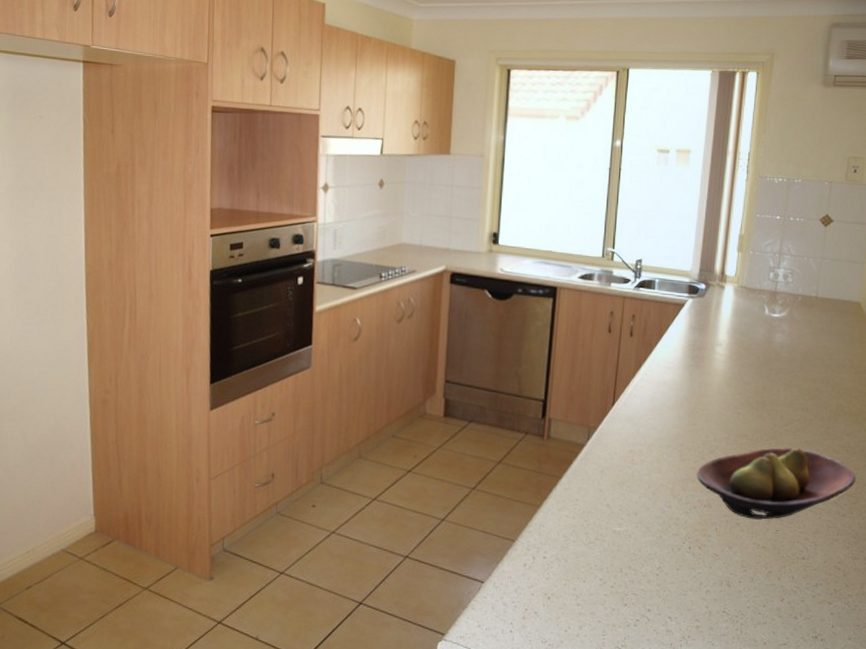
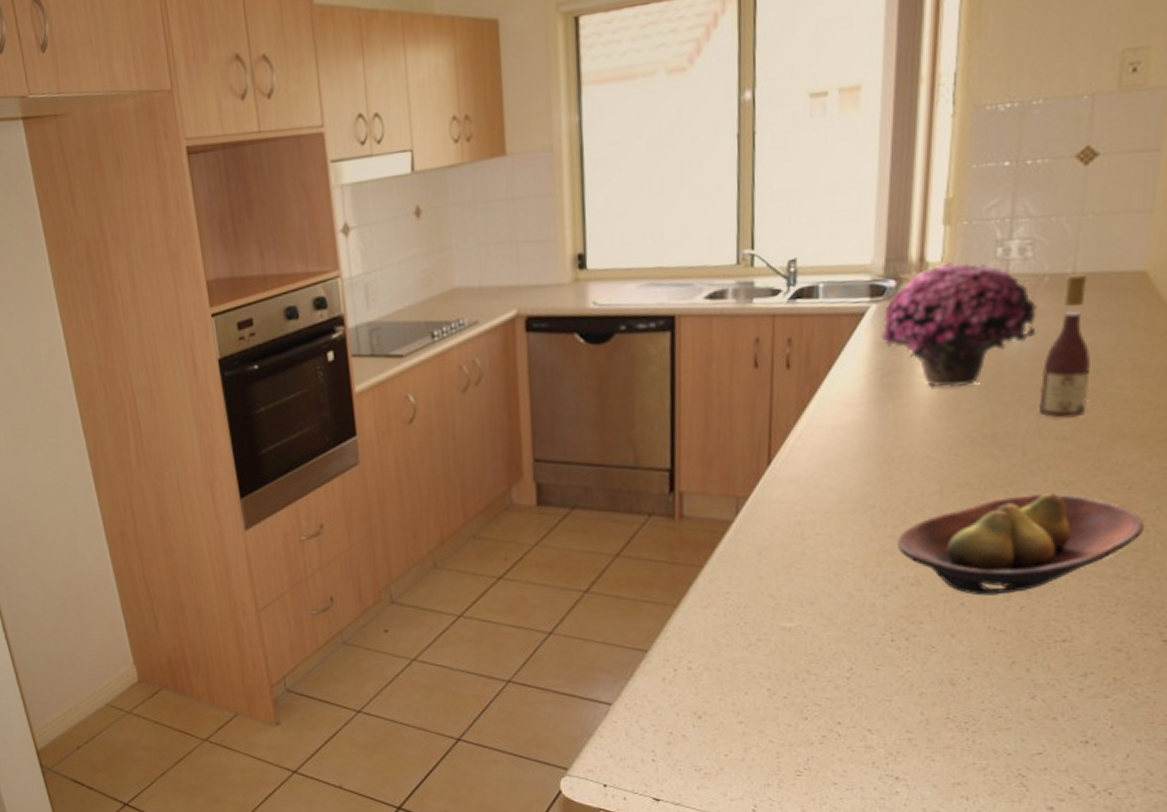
flower: none [694,278,793,365] -> present [881,262,1037,387]
wine bottle: none [793,298,825,396] -> present [1039,274,1090,419]

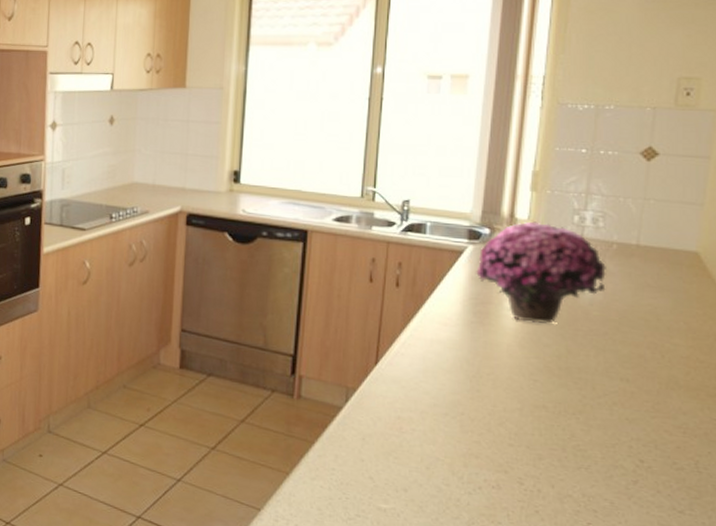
fruit bowl: present [897,493,1144,596] -> none [482,423,697,510]
wine bottle: present [1039,274,1090,419] -> none [607,246,651,365]

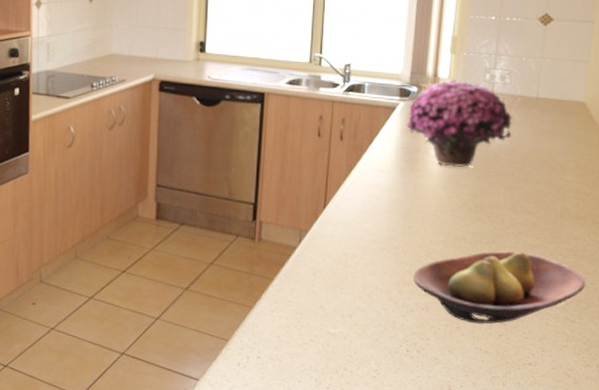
fruit bowl: none [482,423,697,510] -> present [413,251,585,325]

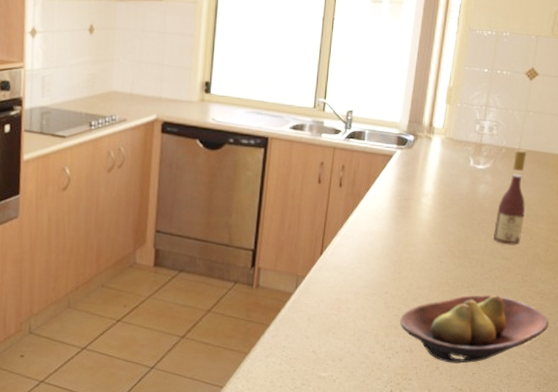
flower: present [407,80,512,167] -> none [402,129,497,215]
wine bottle: none [514,98,548,199] -> present [493,150,527,245]

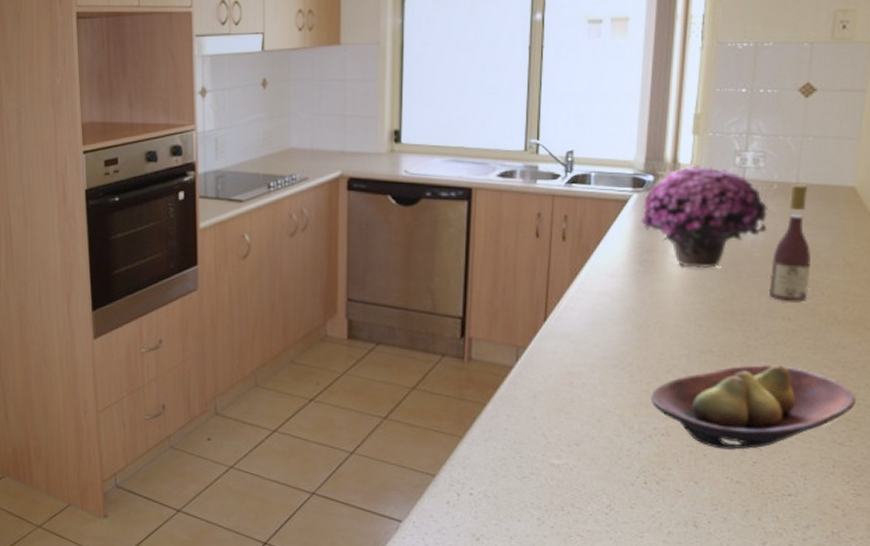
flower: none [402,129,497,215] -> present [641,165,767,268]

